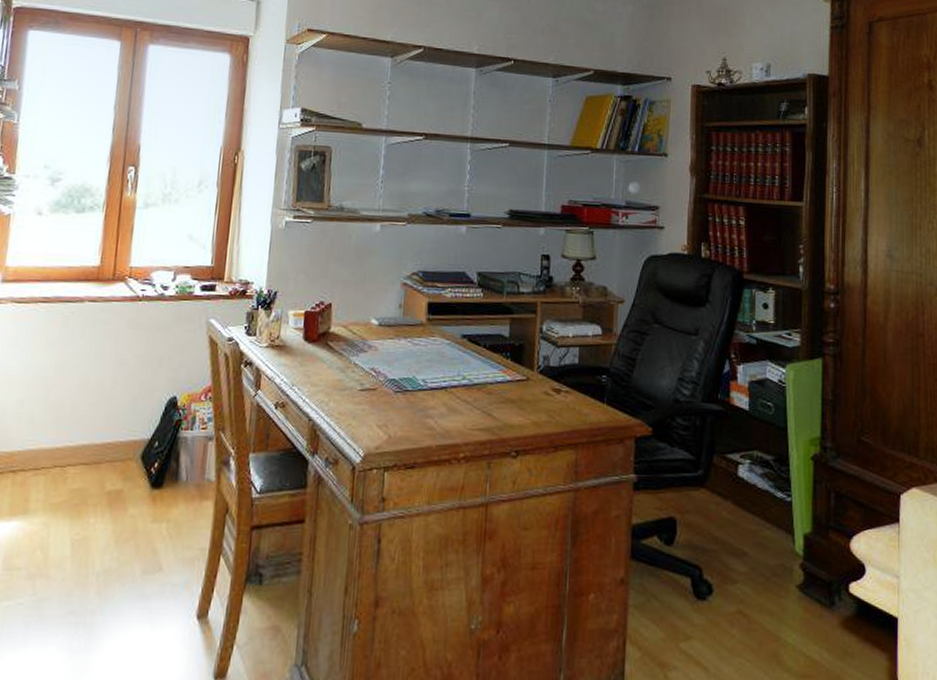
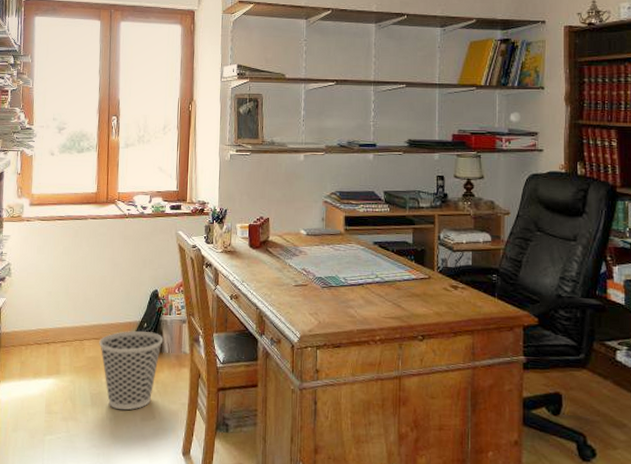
wastebasket: none [88,452,181,561] -> present [99,331,163,410]

